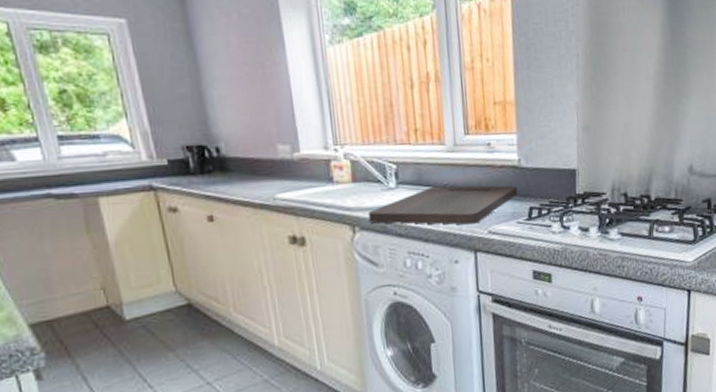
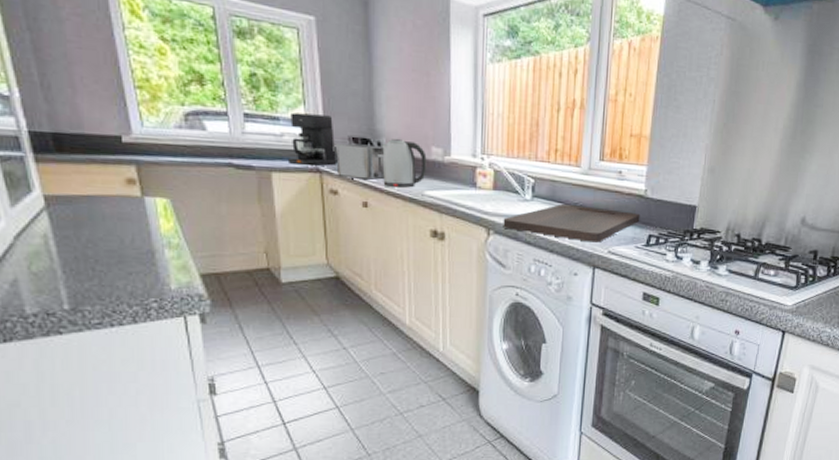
coffee maker: none [111,125,171,187] -> present [287,112,336,167]
toaster: none [169,151,229,193] -> present [336,143,385,181]
kettle: none [221,140,276,197] -> present [382,138,427,189]

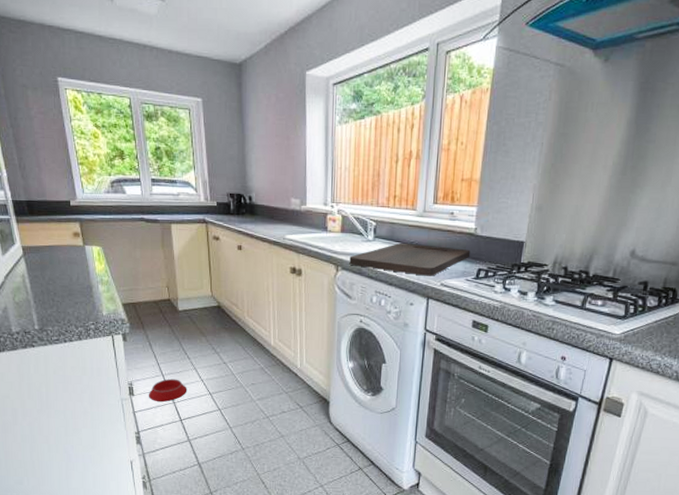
pet bowl: none [237,370,293,401] -> present [148,378,187,402]
coffee maker: present [287,112,336,167] -> none [182,176,218,219]
toaster: present [336,143,385,181] -> none [218,198,255,228]
kettle: present [382,138,427,189] -> none [252,192,287,234]

